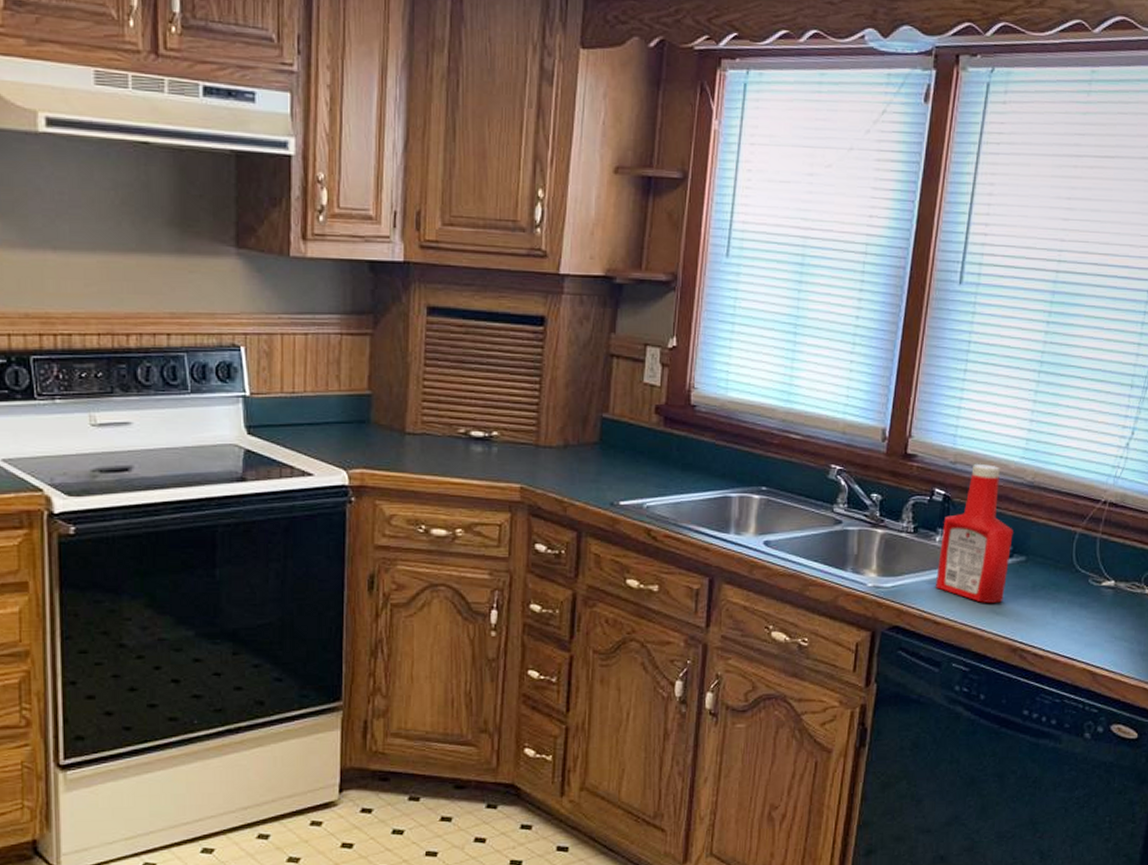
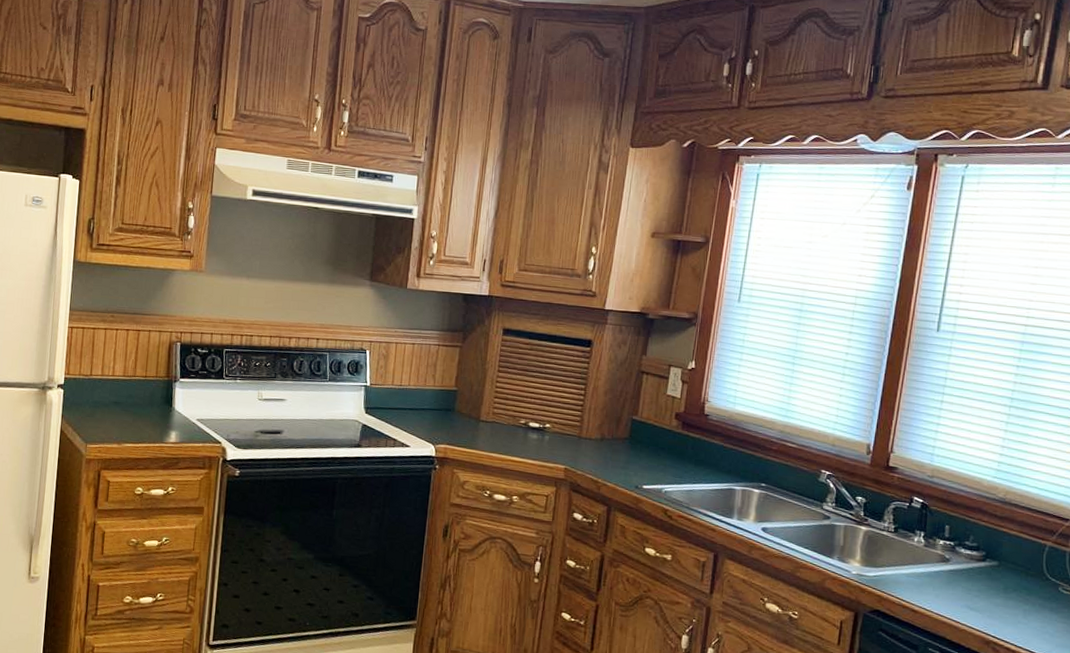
ketchup bottle: present [936,464,1013,604] -> none [914,479,986,600]

